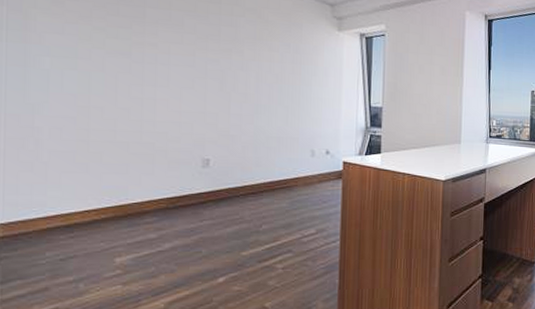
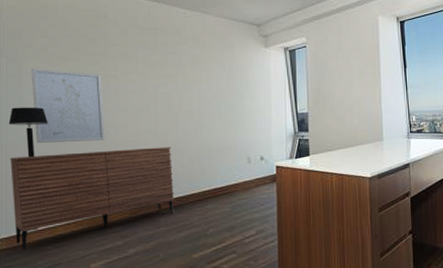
table lamp: none [8,68,63,131] -> present [8,107,48,158]
sideboard: none [9,128,223,239] -> present [9,147,174,250]
wall art: none [42,23,139,118] -> present [31,68,105,144]

